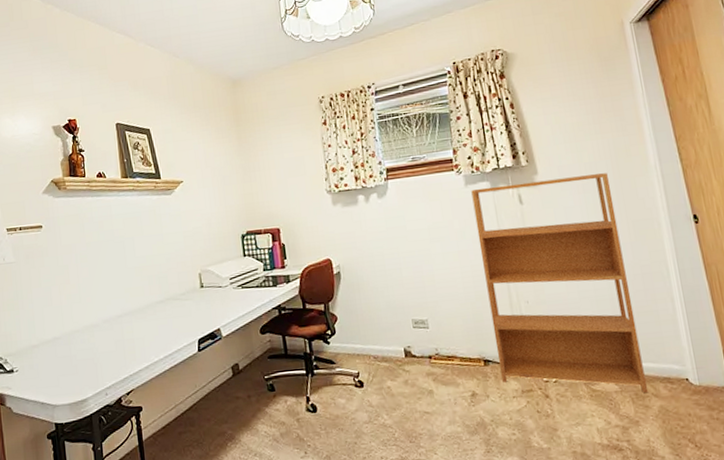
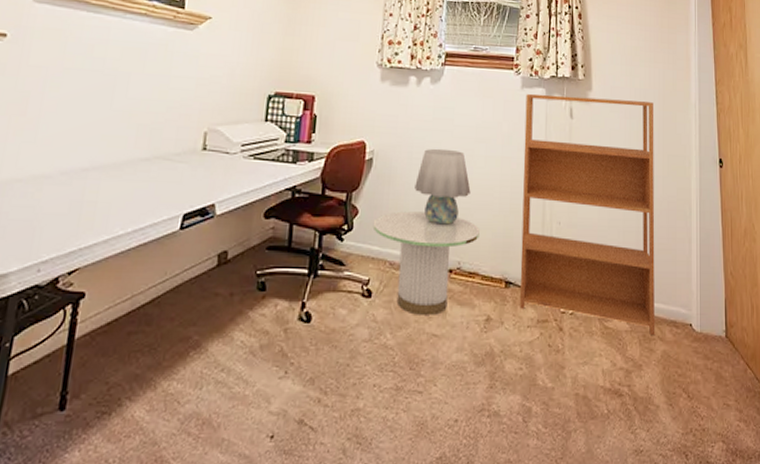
side table: none [352,310,451,397] -> present [372,211,480,315]
table lamp: none [382,252,435,319] -> present [415,148,471,225]

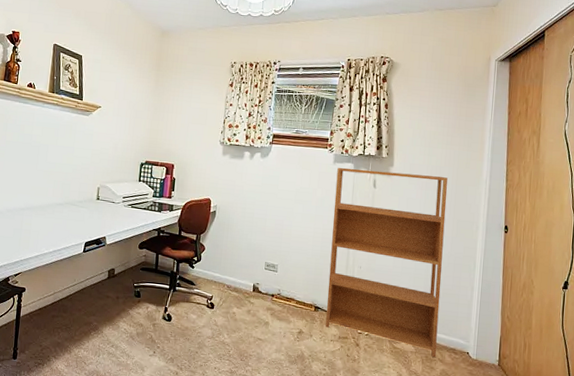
side table: present [372,211,480,315] -> none [215,250,296,325]
table lamp: present [415,148,471,225] -> none [247,206,290,263]

